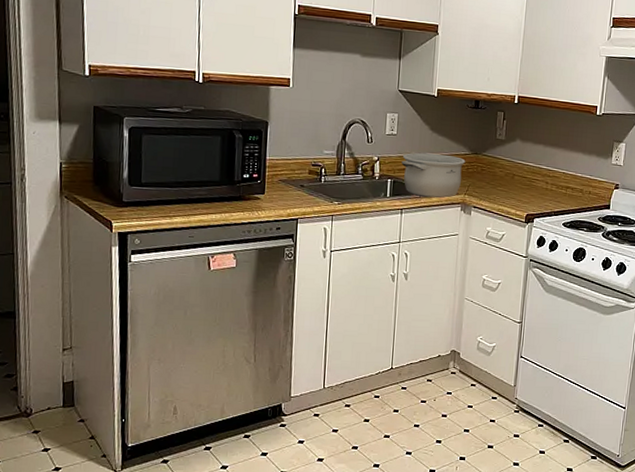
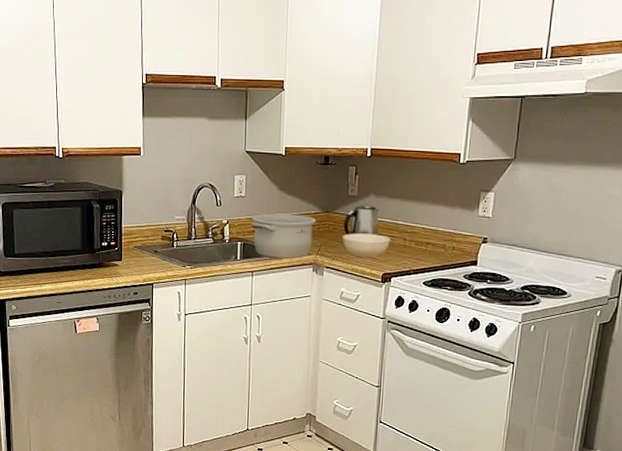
bowl: none [489,175,535,200] -> present [342,233,391,258]
kettle: none [491,149,525,178] -> present [343,205,379,235]

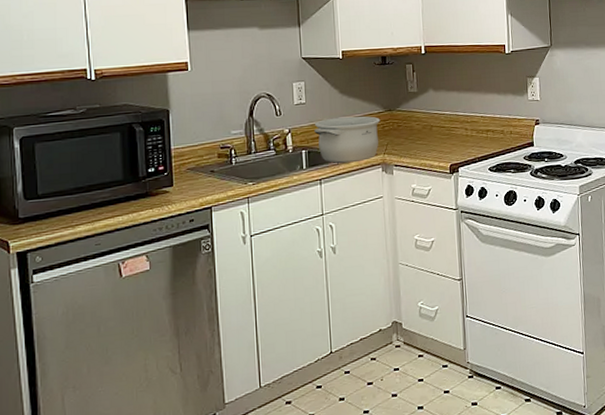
bowl: present [342,233,391,258] -> none [407,127,454,152]
kettle: present [343,205,379,235] -> none [407,100,441,131]

